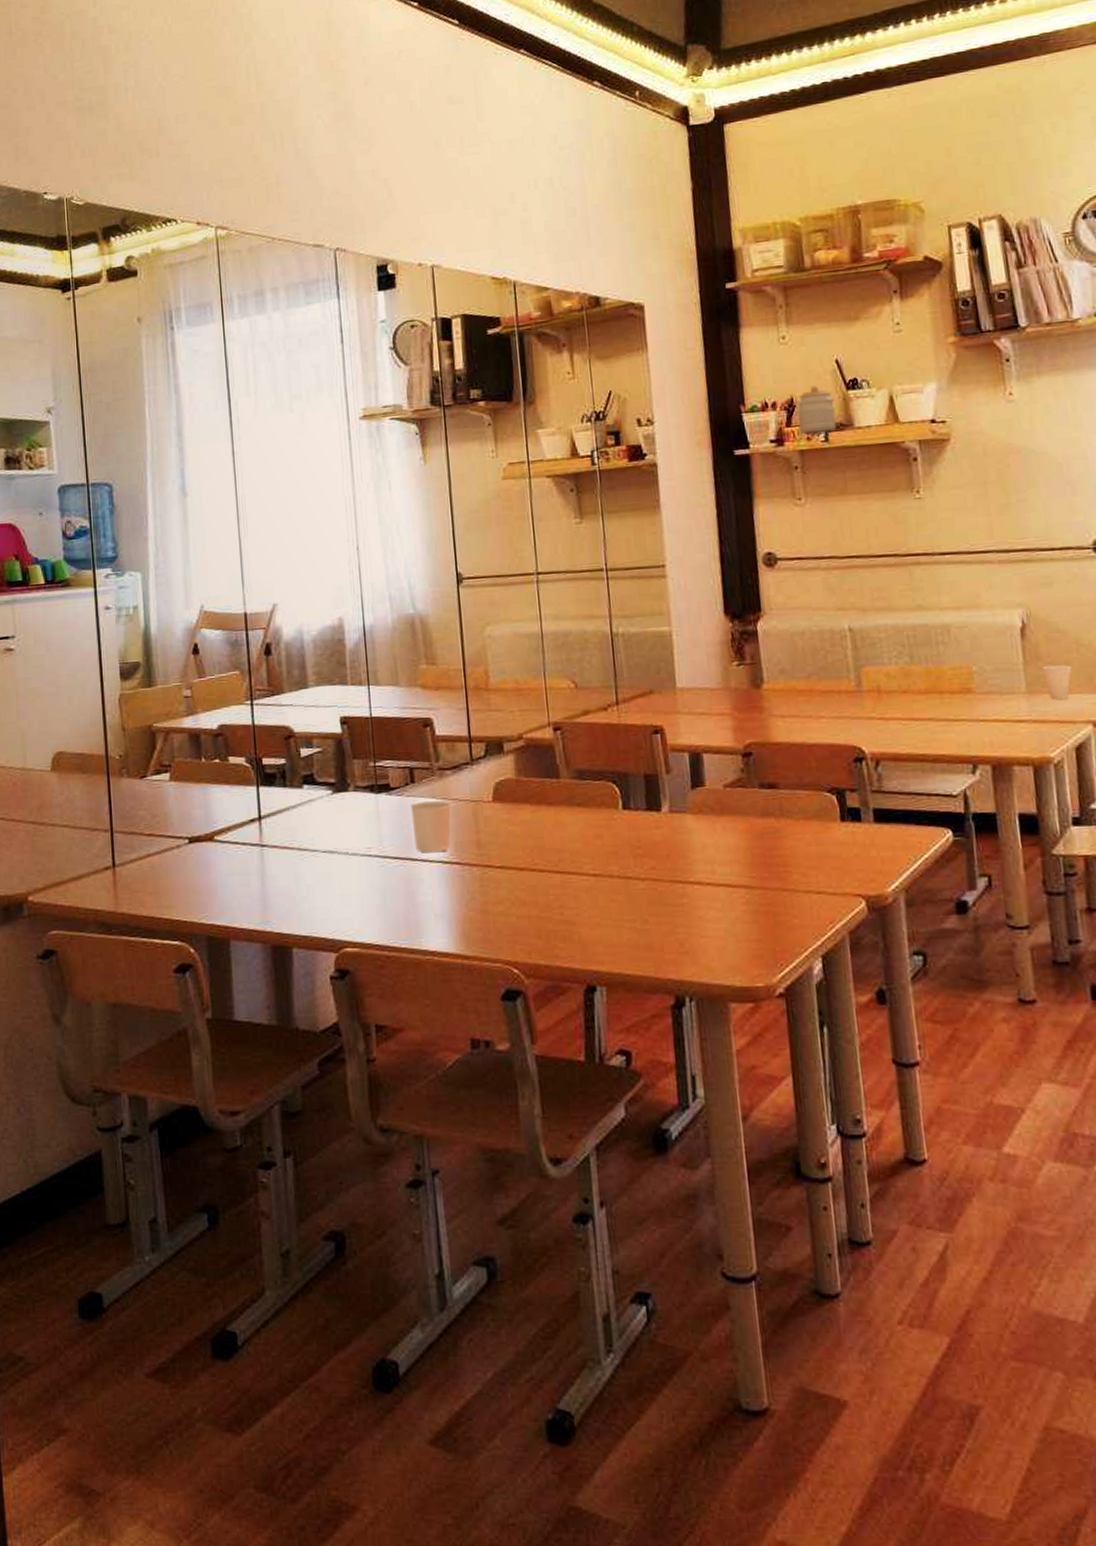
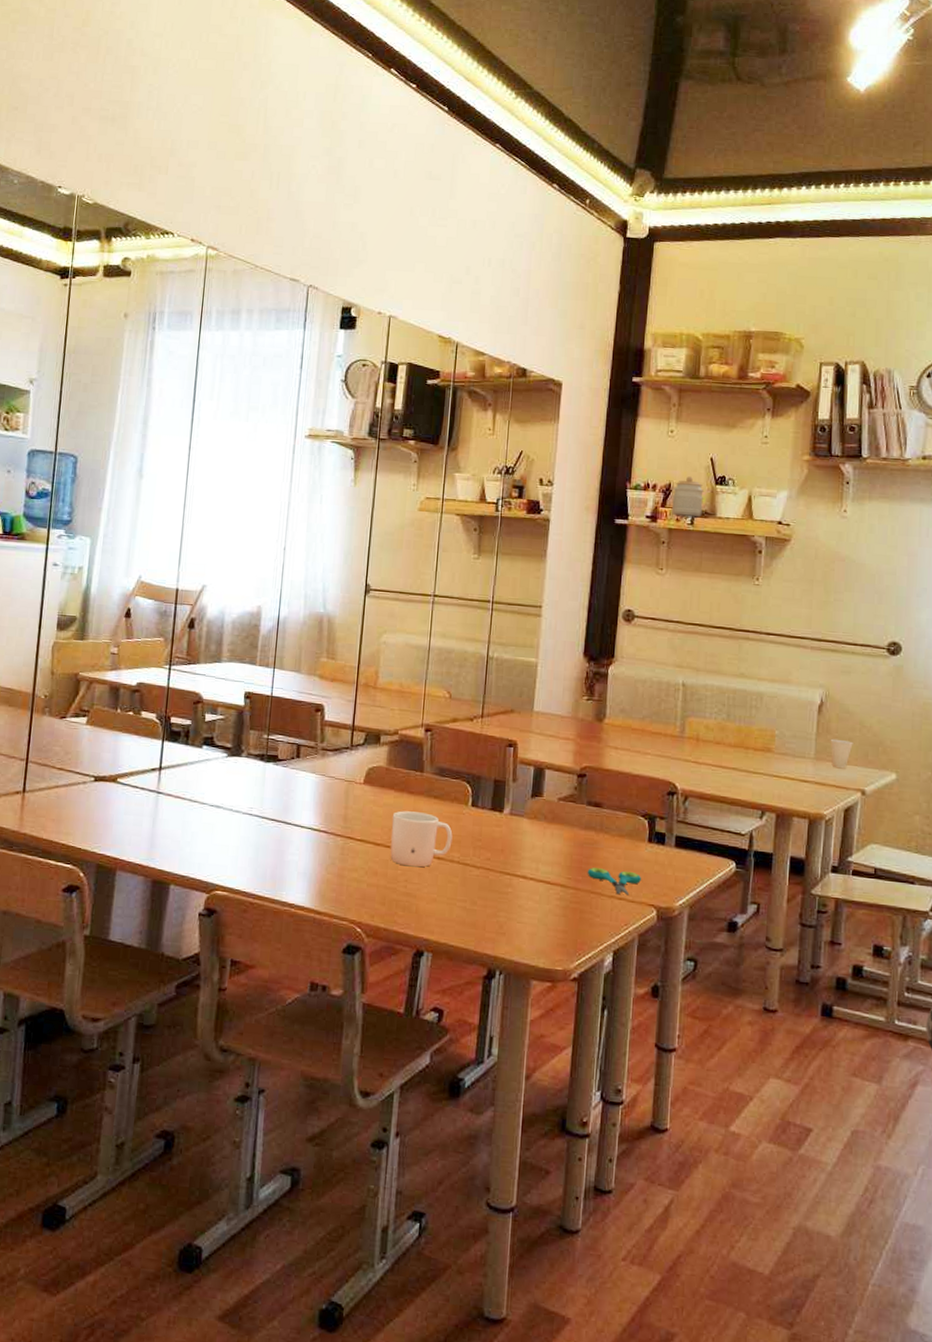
cup: present [410,801,451,853] -> none [291,775,327,821]
mug: none [532,824,608,890] -> present [390,811,453,868]
scissors: none [773,858,841,888] -> present [587,867,642,896]

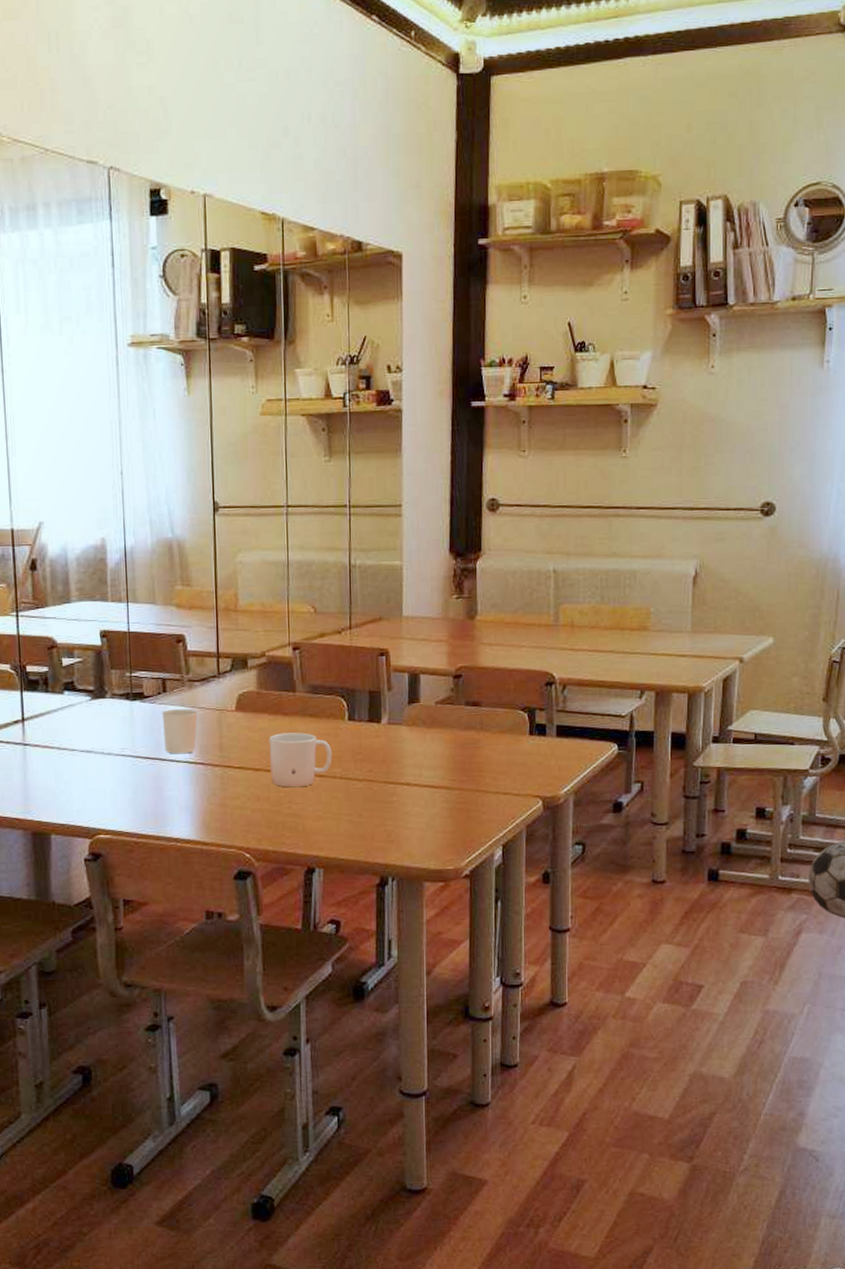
cup: none [291,775,327,821] -> present [162,709,198,754]
scissors: present [587,867,642,896] -> none [470,765,526,790]
jar: present [671,476,704,518] -> none [529,346,563,392]
cup: present [830,738,853,769] -> none [706,609,730,639]

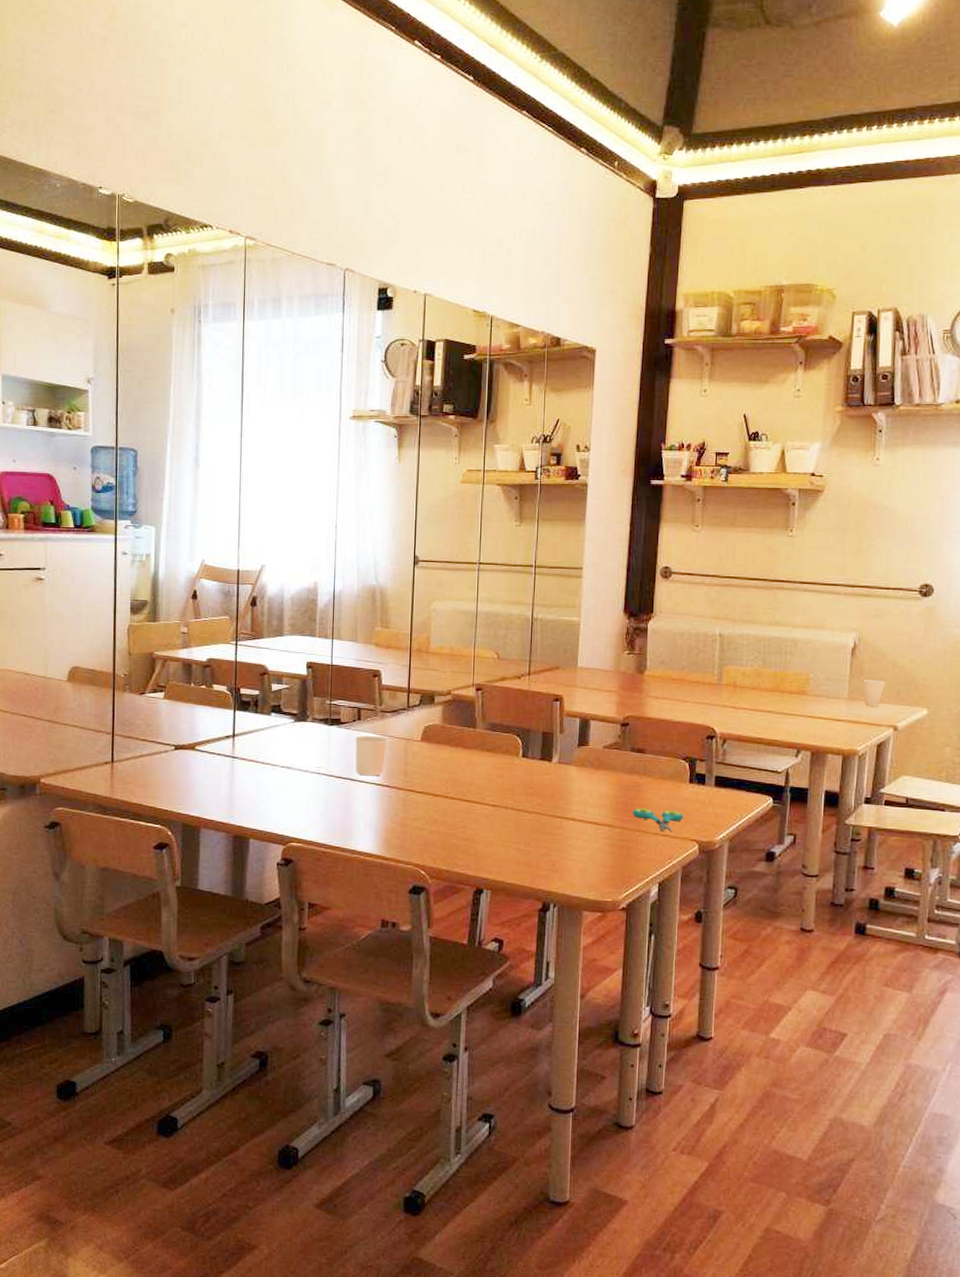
mug: present [268,732,332,788] -> none [448,764,506,815]
scissors: none [470,765,526,790] -> present [632,808,684,832]
cup: none [706,609,730,639] -> present [863,679,886,707]

